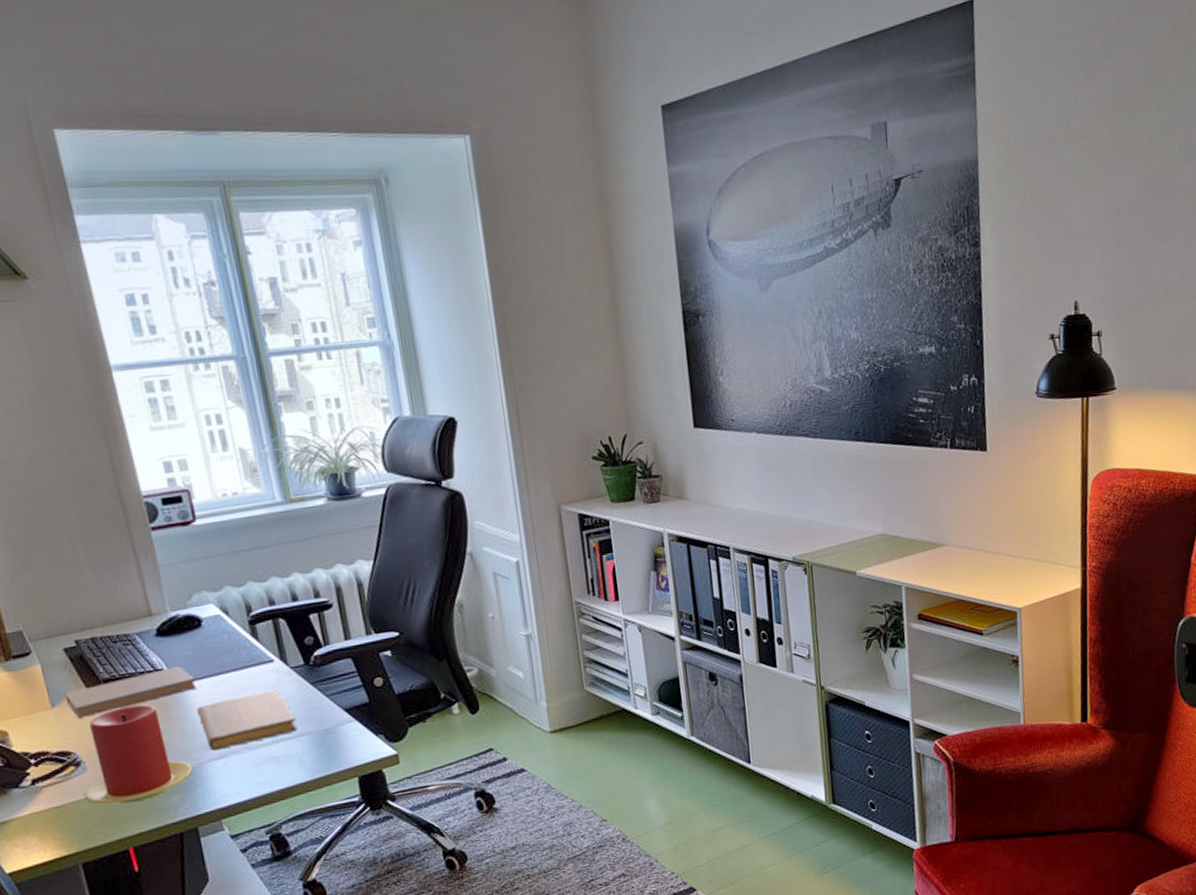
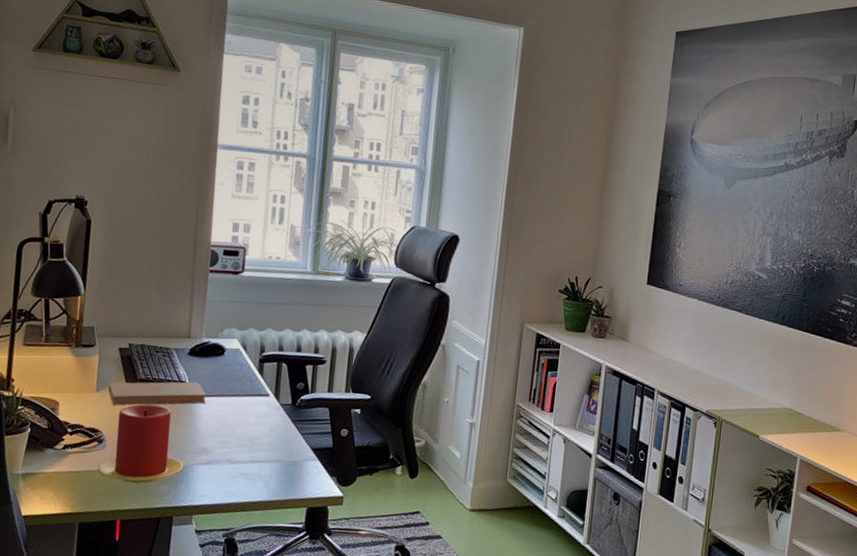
notebook: present [196,690,298,751] -> none [199,417,273,458]

